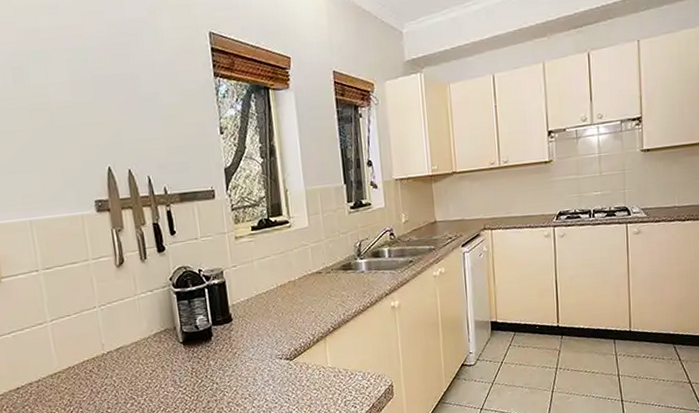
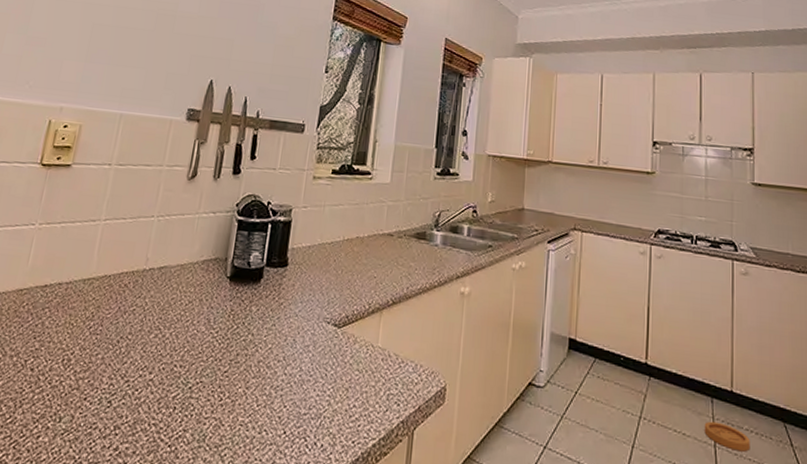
pet bowl: none [609,356,647,375] -> present [704,421,750,452]

